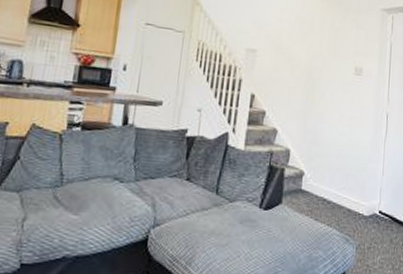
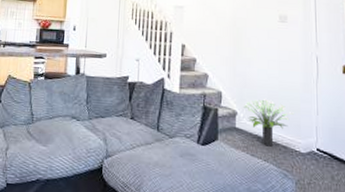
potted plant: none [310,157,362,210] -> present [243,98,295,147]

